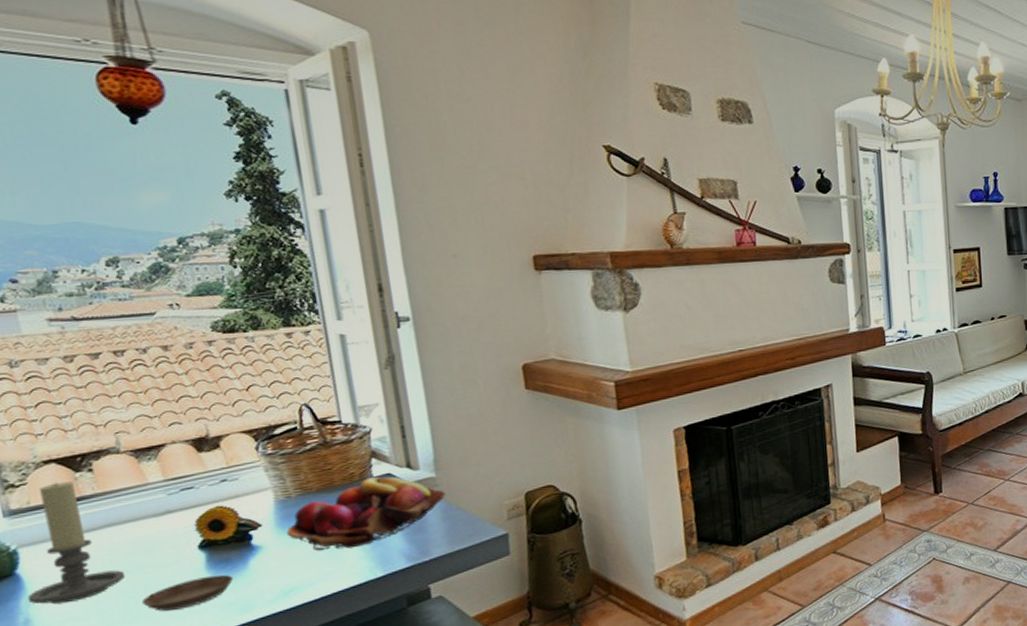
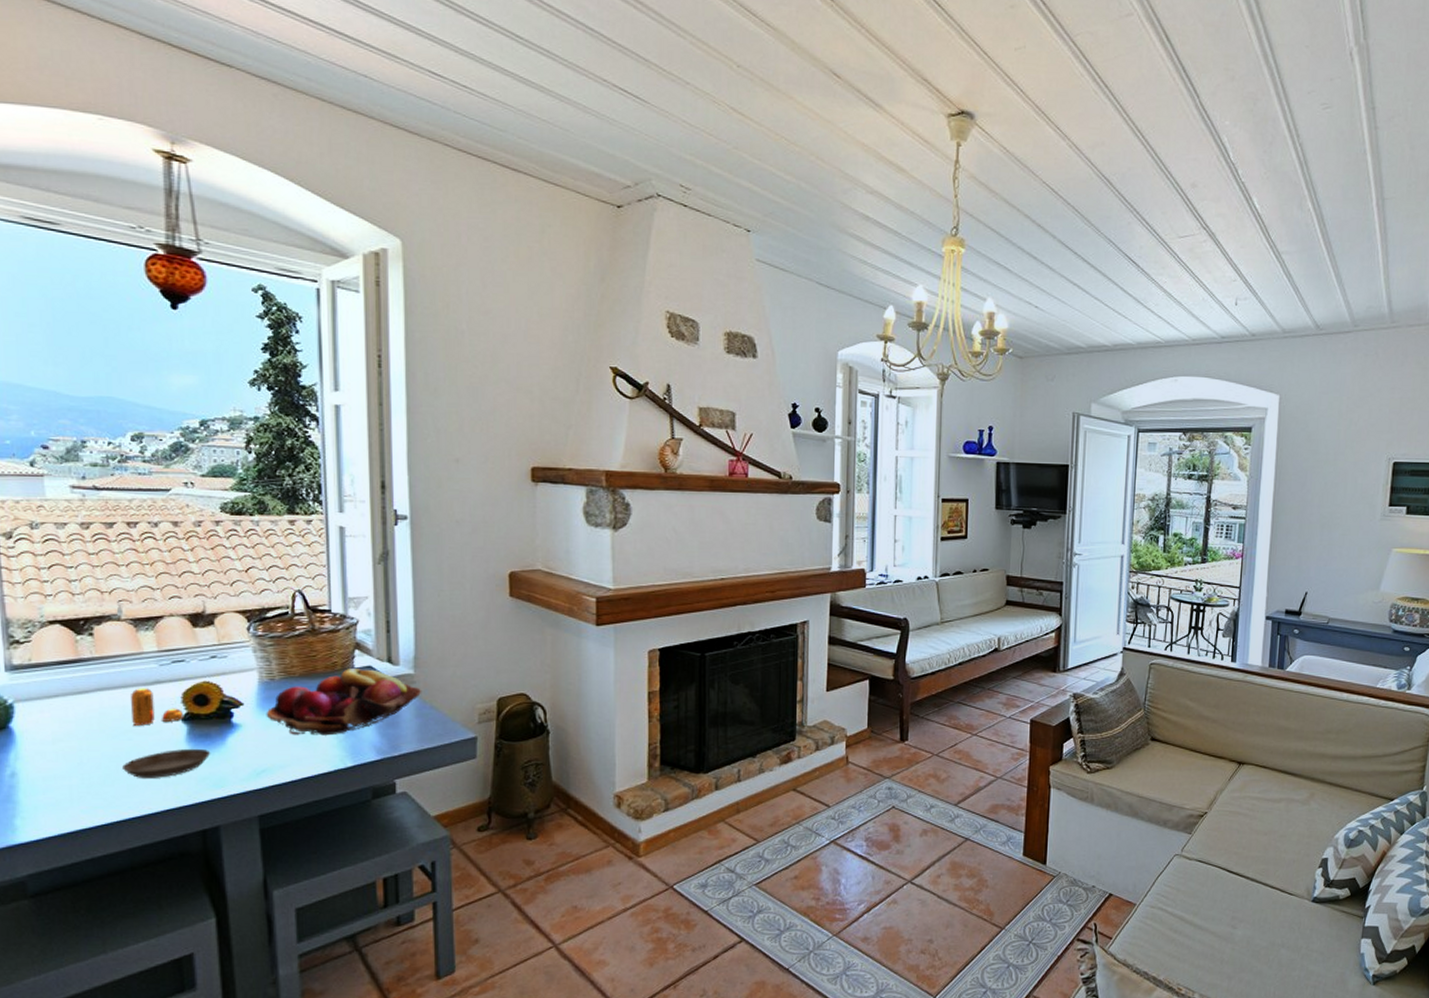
candle holder: present [28,481,126,605] -> none [17,643,111,761]
pepper shaker: none [141,519,201,559] -> present [131,688,184,726]

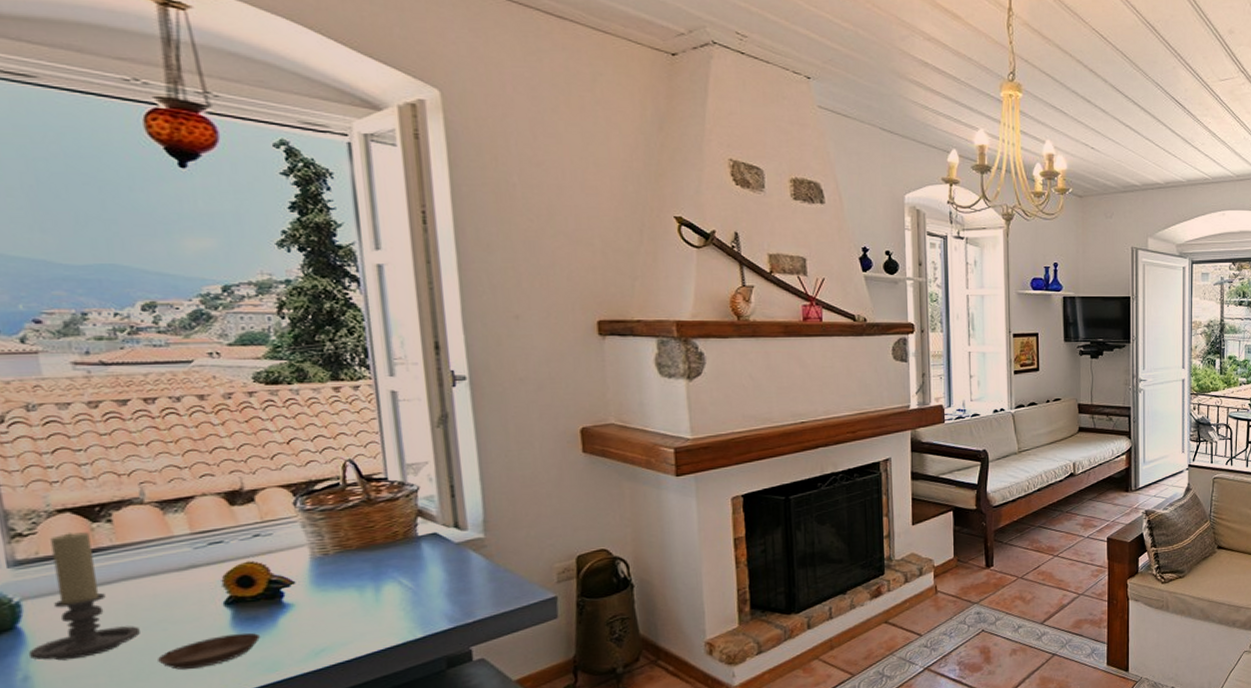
candle holder: none [17,643,111,761] -> present [29,532,142,661]
pepper shaker: present [131,688,184,726] -> none [162,574,227,614]
fruit basket: present [266,669,422,736] -> none [321,536,495,611]

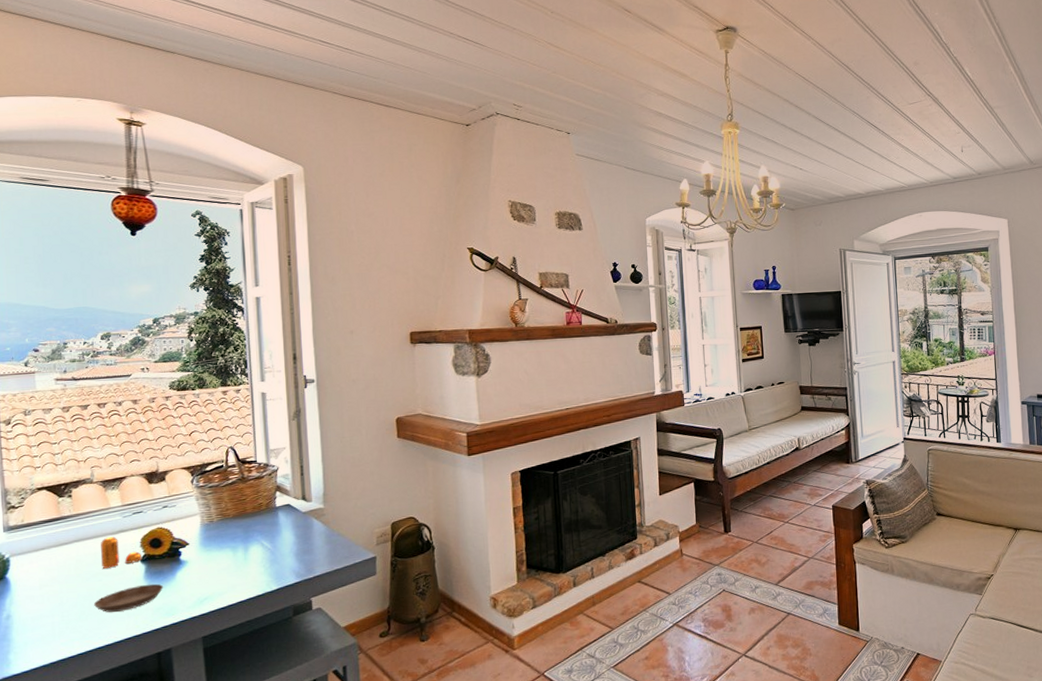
candle holder: present [29,532,142,661] -> none [12,505,85,604]
pepper shaker: none [162,574,227,614] -> present [101,537,143,569]

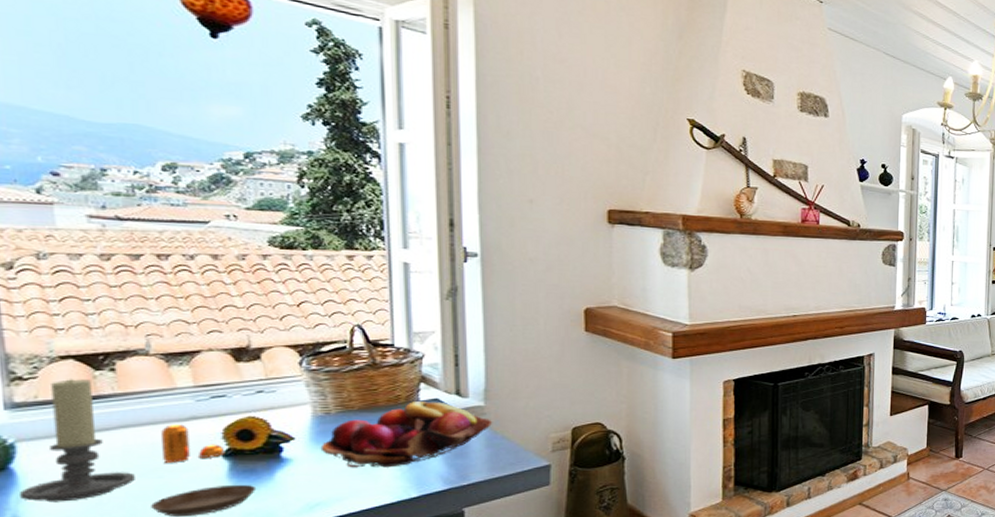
candle holder: none [12,505,85,604] -> present [20,379,137,502]
fruit basket: none [207,507,331,567] -> present [320,402,493,468]

